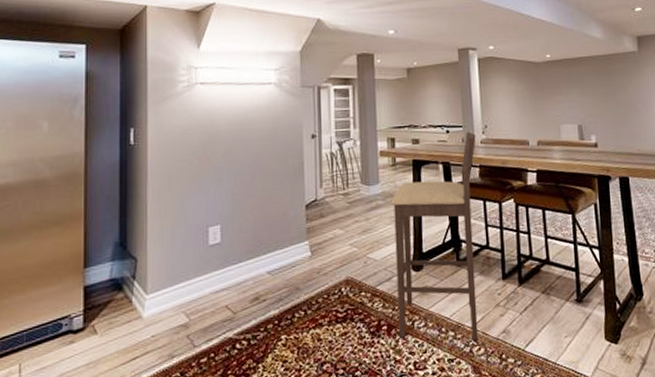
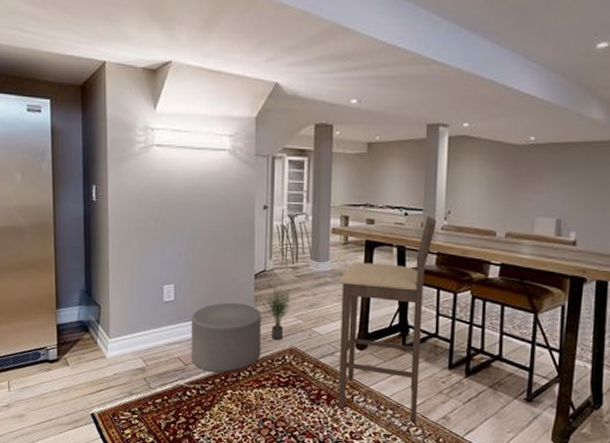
pouf: none [239,237,316,318] -> present [191,302,261,373]
potted plant: none [314,215,345,272] -> present [261,286,291,340]

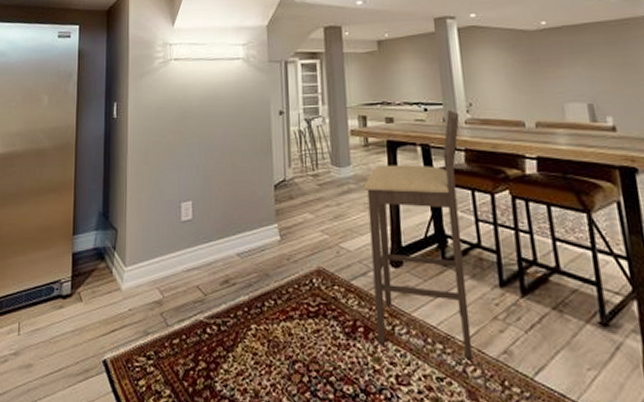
pouf: present [191,302,261,373] -> none [209,219,286,304]
potted plant: present [261,286,291,340] -> none [283,197,315,260]

